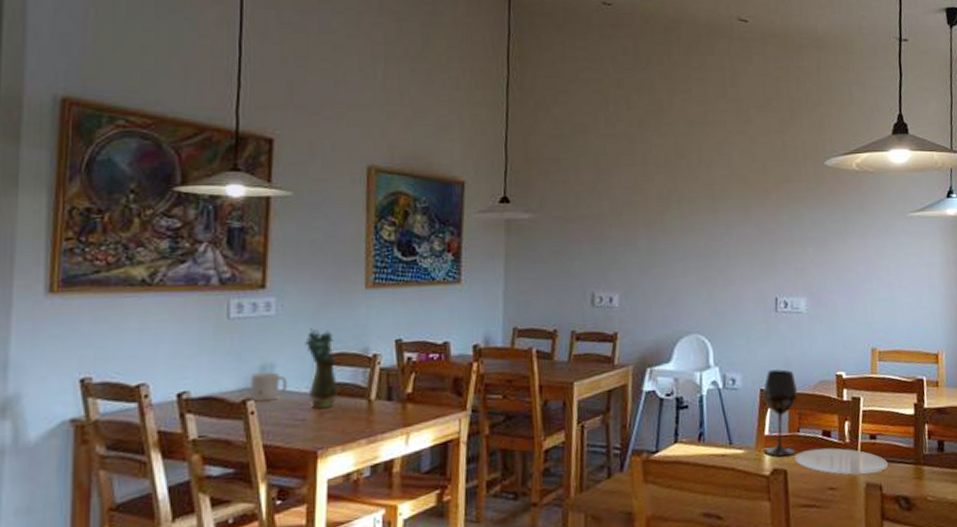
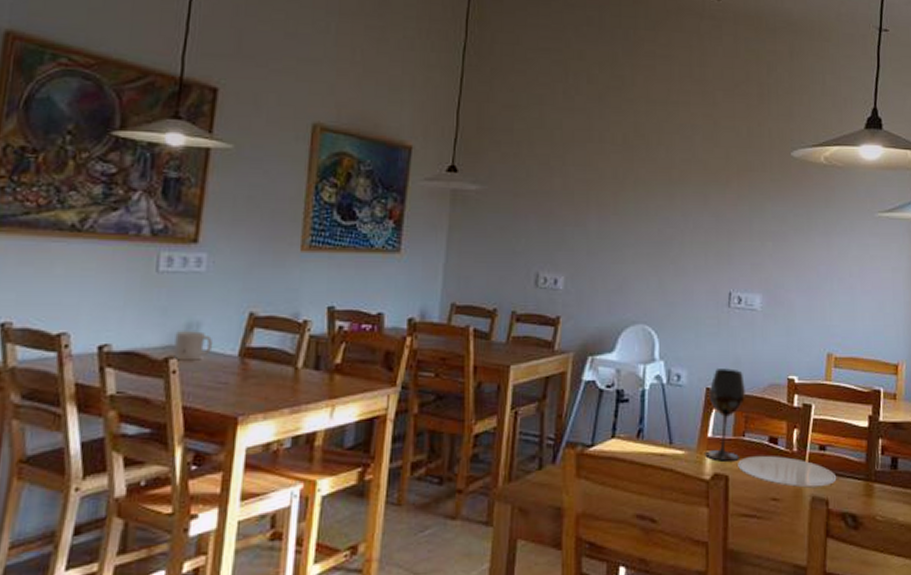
vase: present [305,328,339,409] -> none [234,288,265,374]

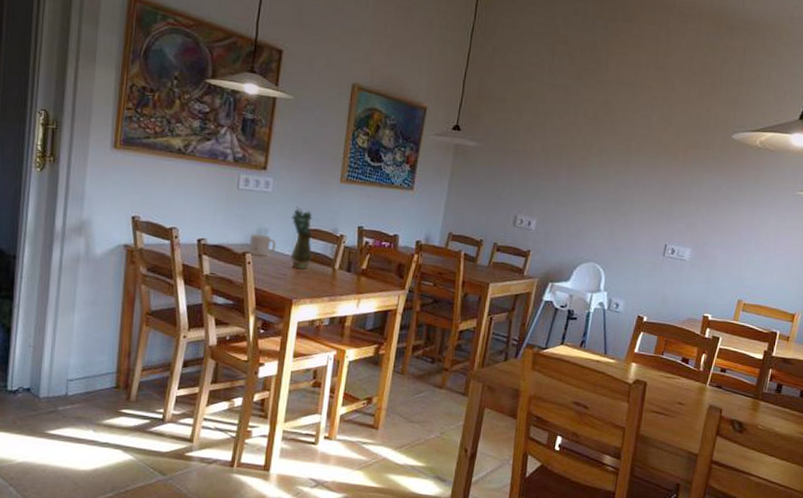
vase: none [234,288,265,374] -> present [291,207,313,270]
wineglass: present [705,368,745,461] -> none [631,302,669,372]
plate: present [738,455,837,488] -> none [655,370,732,399]

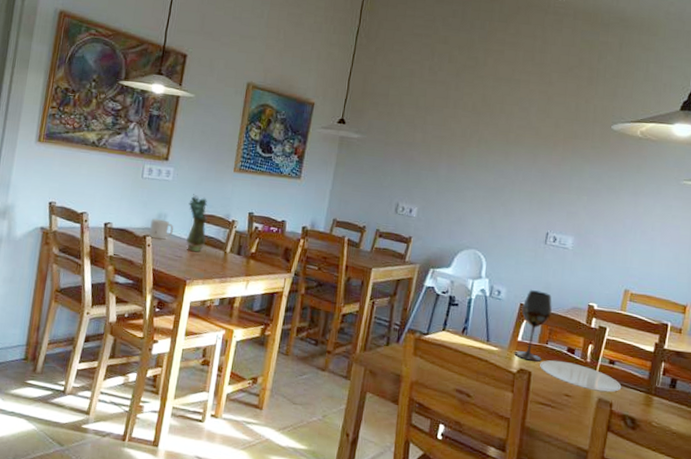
wineglass: none [631,302,669,372] -> present [514,290,552,362]
plate: none [655,370,732,399] -> present [540,360,622,393]

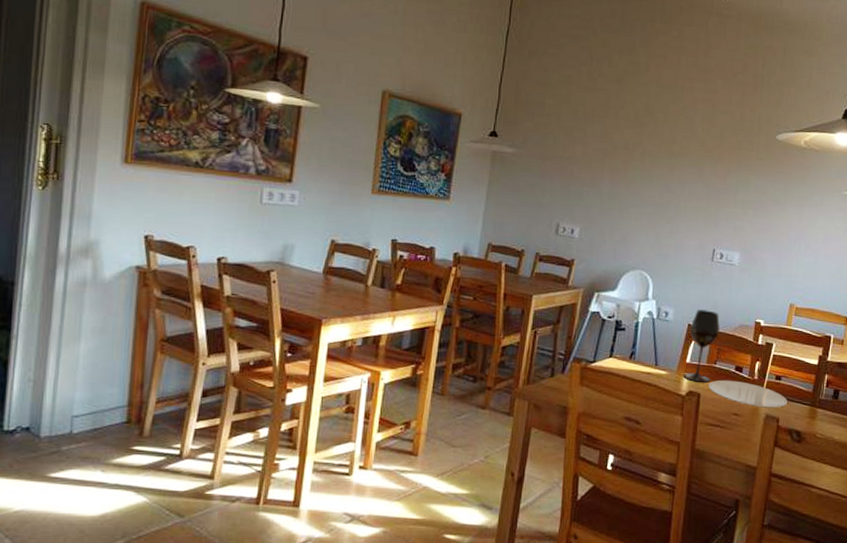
mug: present [149,219,174,240] -> none [274,251,304,274]
vase: present [186,194,208,253] -> none [319,220,343,287]

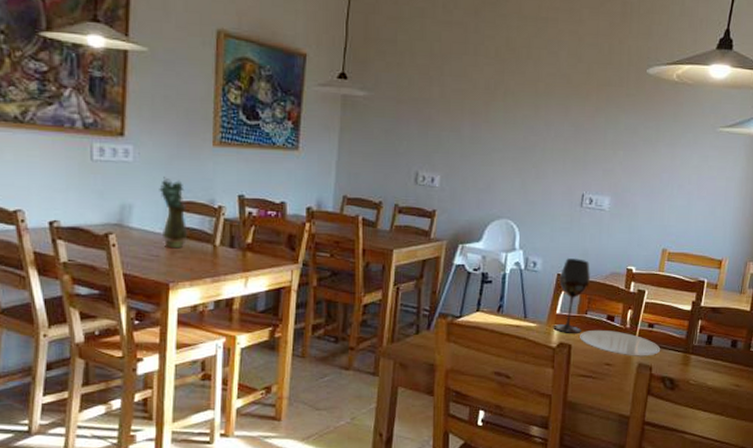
vase: none [319,220,343,287] -> present [159,177,188,249]

